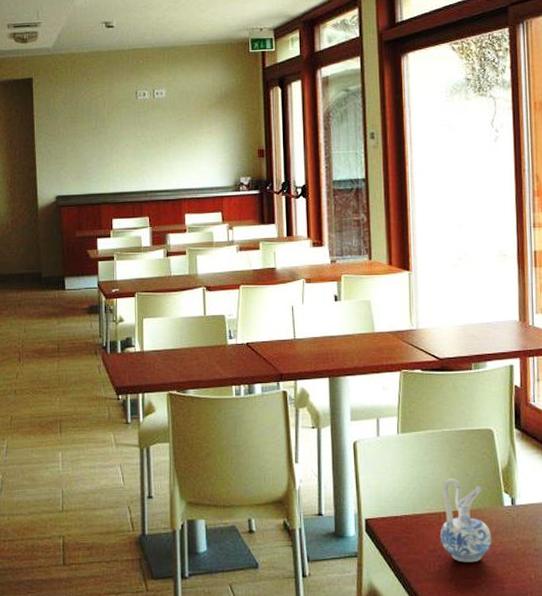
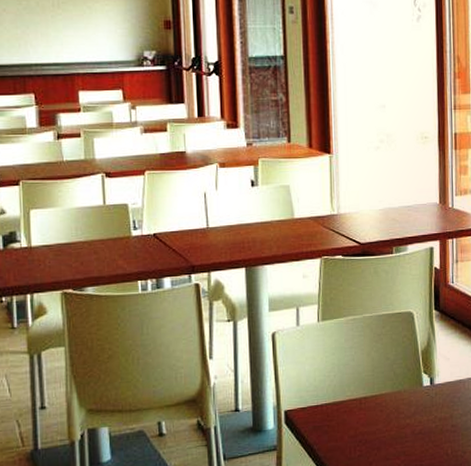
ceramic pitcher: present [439,479,492,563] -> none [360,363,412,445]

